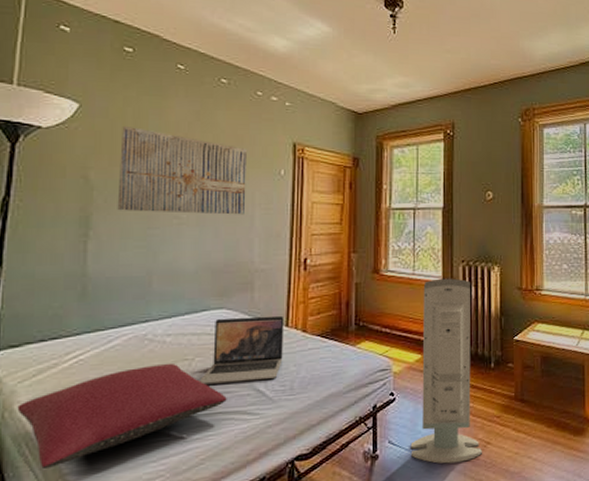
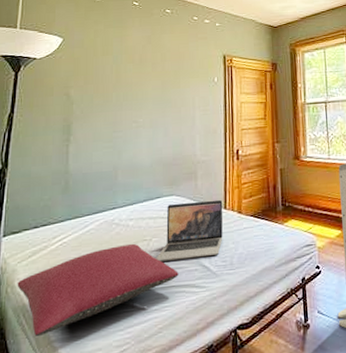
wall art: present [117,125,247,215] -> none [91,52,188,119]

